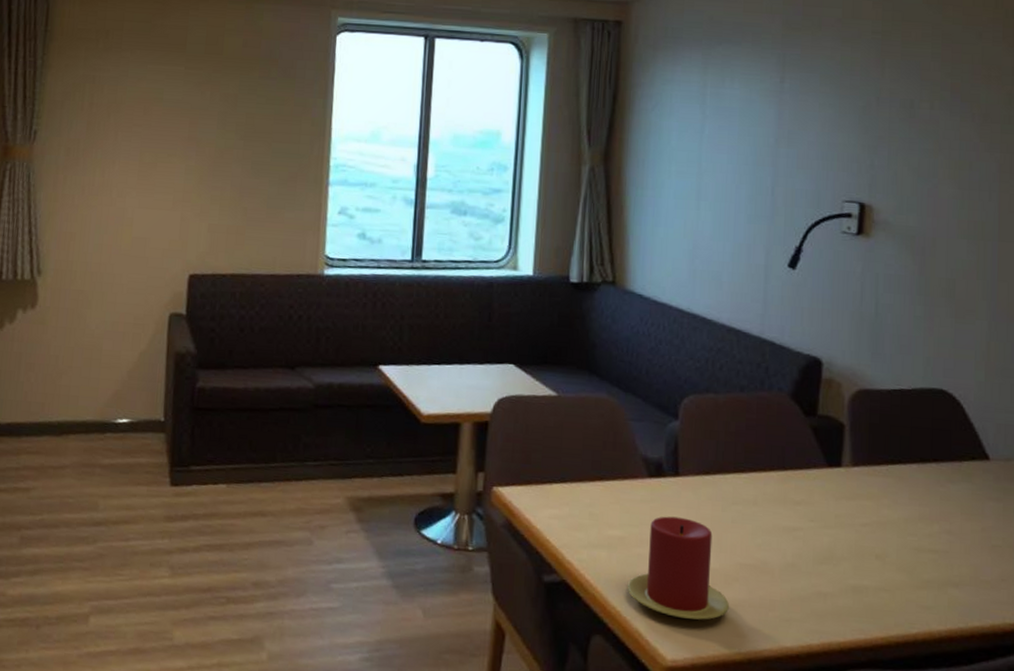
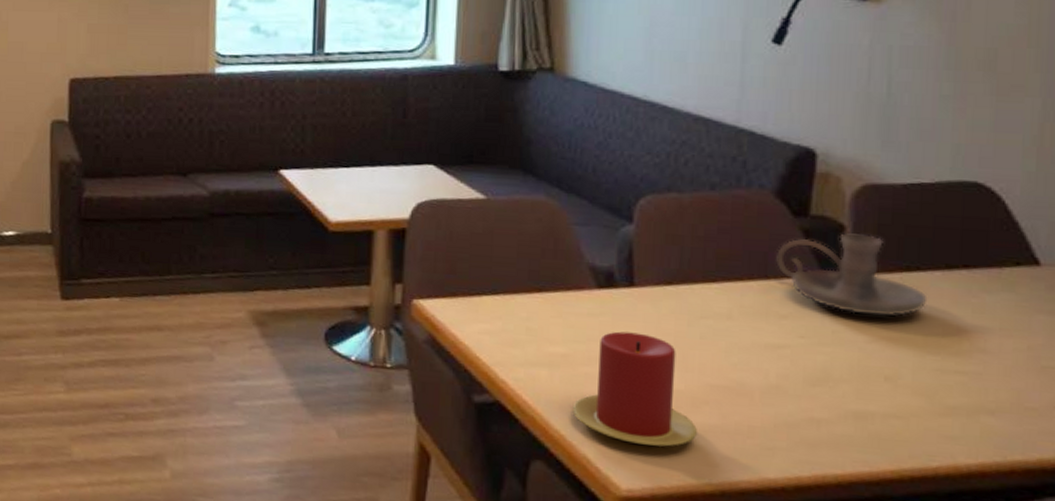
candle holder: none [792,431,907,503] -> present [776,233,928,316]

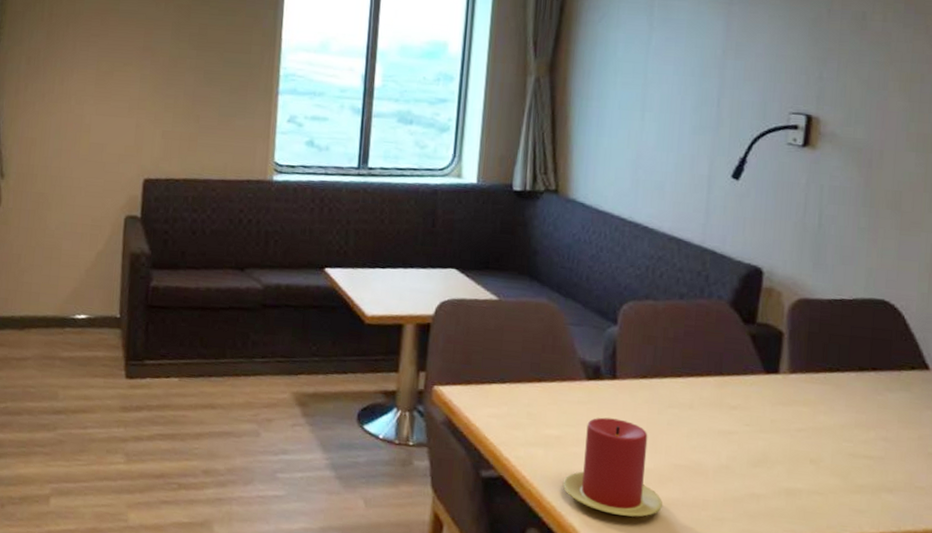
candle holder: present [776,233,928,316] -> none [729,338,845,409]

